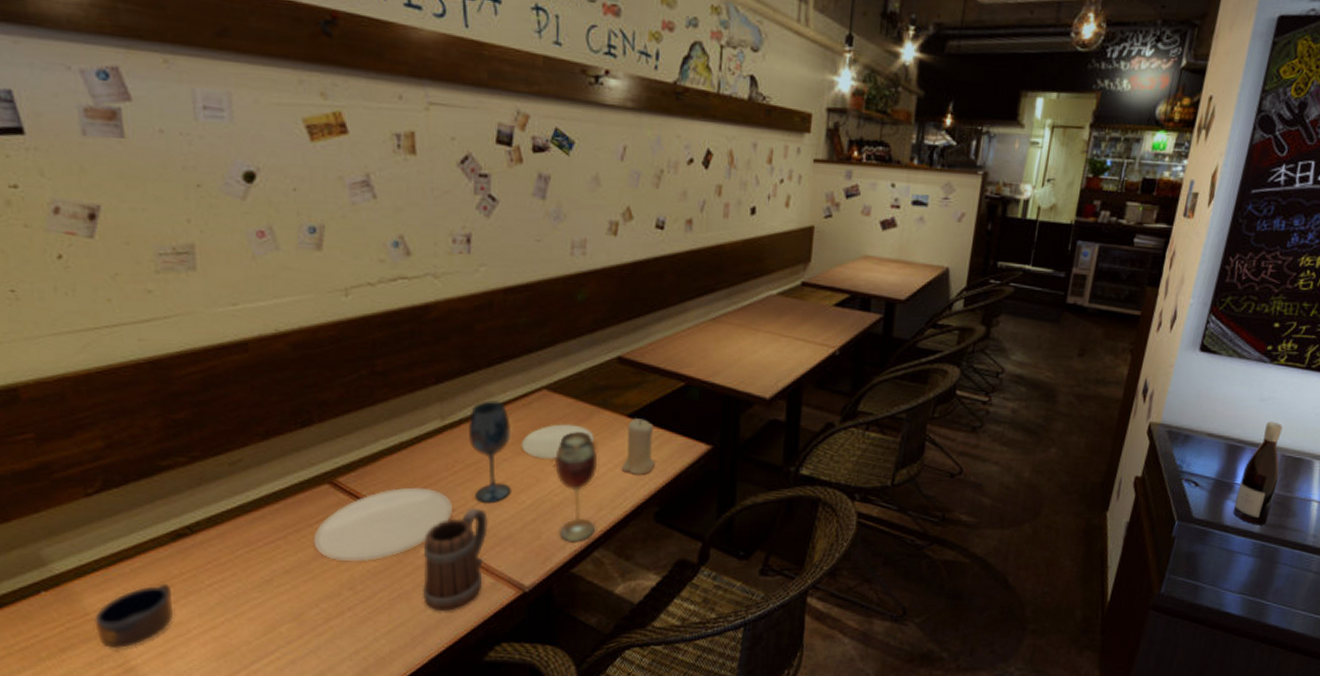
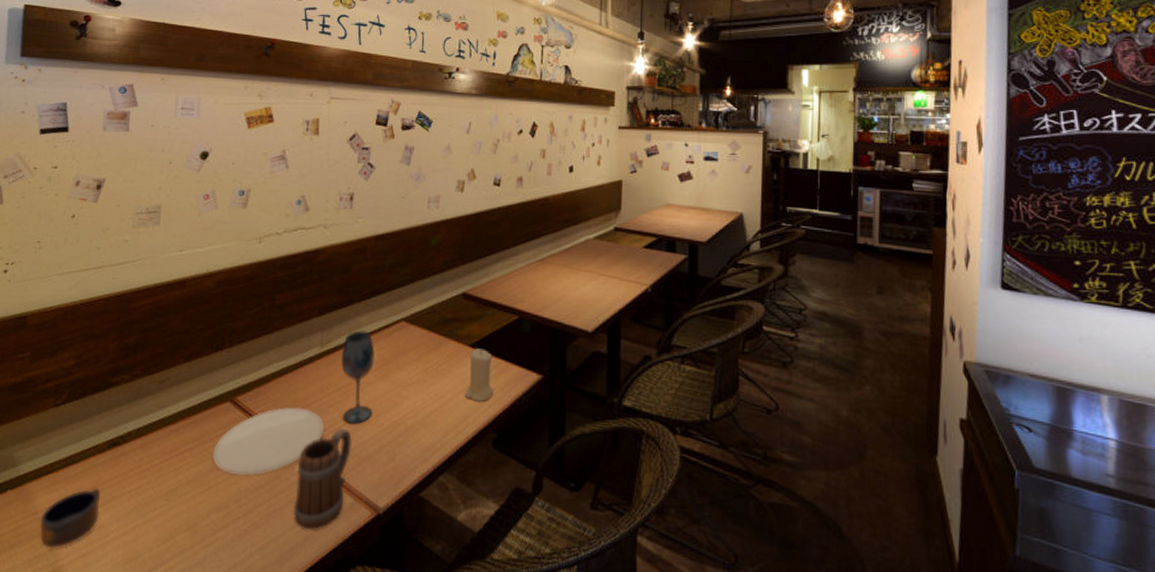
plate: present [521,424,594,460] -> none [382,352,442,385]
wineglass: present [555,432,598,543] -> none [409,360,446,466]
bottle: present [1232,421,1283,525] -> none [1078,362,1124,480]

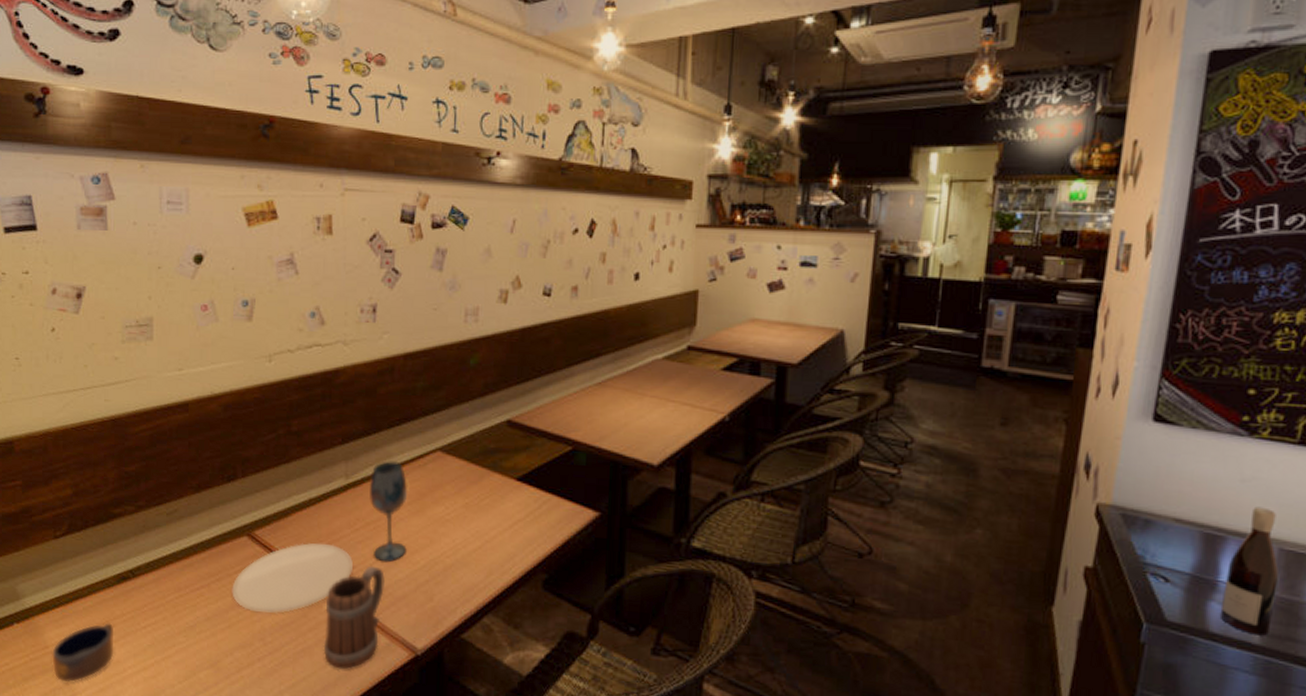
candle: present [464,348,494,402] -> none [510,482,544,540]
bottle: none [1078,362,1124,480] -> present [1219,506,1280,636]

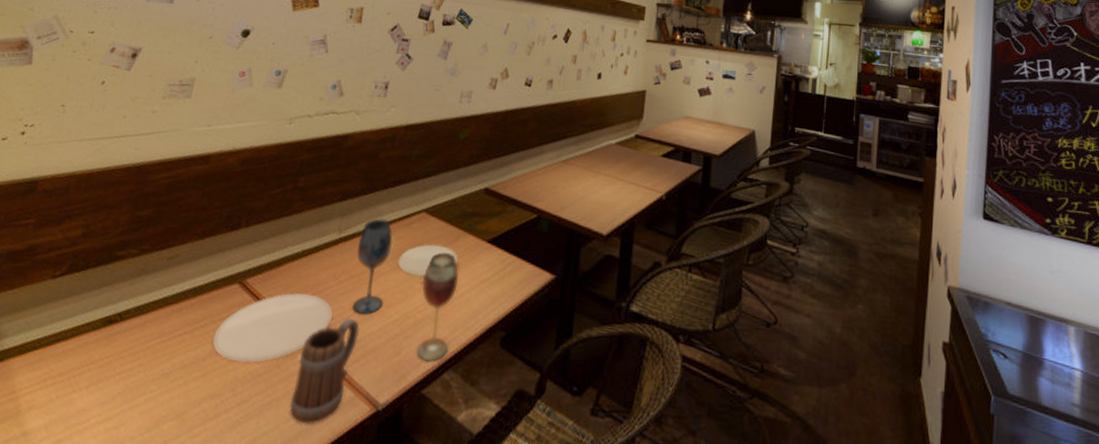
mug: present [52,623,114,683] -> none [13,367,88,433]
plate: none [416,485,485,521] -> present [397,244,459,278]
wineglass: none [447,494,489,607] -> present [417,252,460,362]
bottle: present [1219,506,1280,636] -> none [1048,294,1088,410]

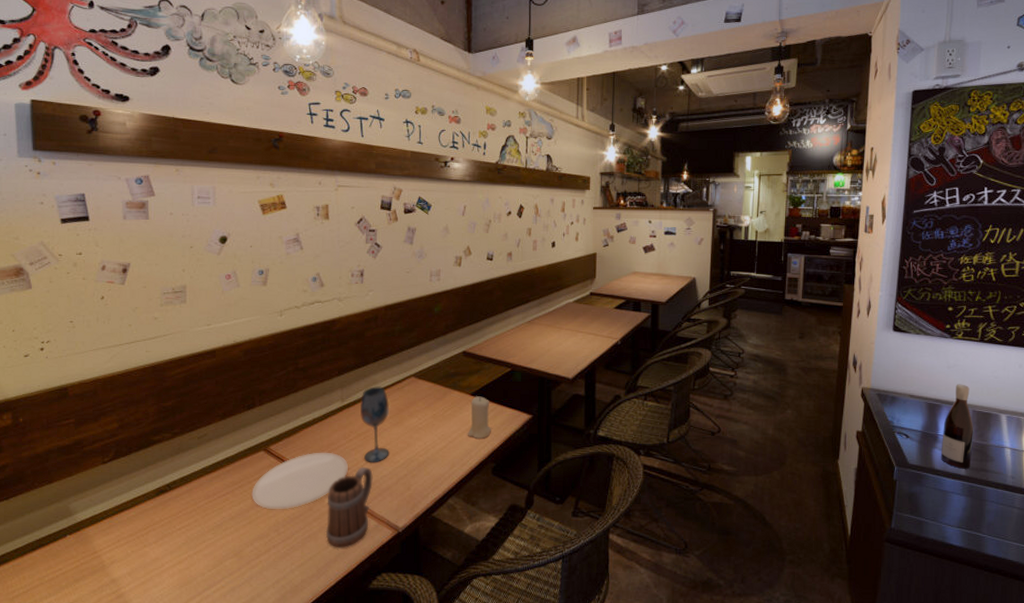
plate: present [397,244,459,278] -> none [396,402,448,429]
wineglass: present [417,252,460,362] -> none [420,408,451,492]
candle: none [476,244,509,299] -> present [467,396,492,439]
bottle: none [1048,294,1088,410] -> present [940,384,974,469]

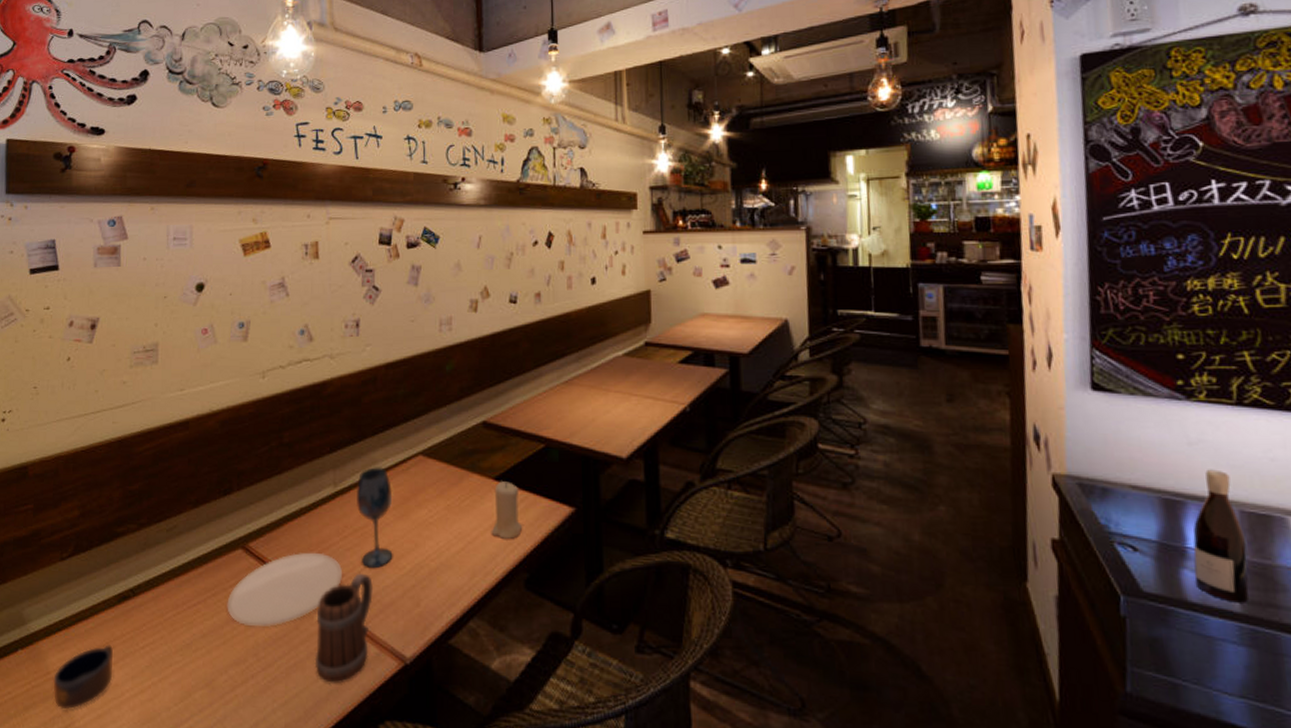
mug: none [100,528,154,580] -> present [53,644,113,710]

